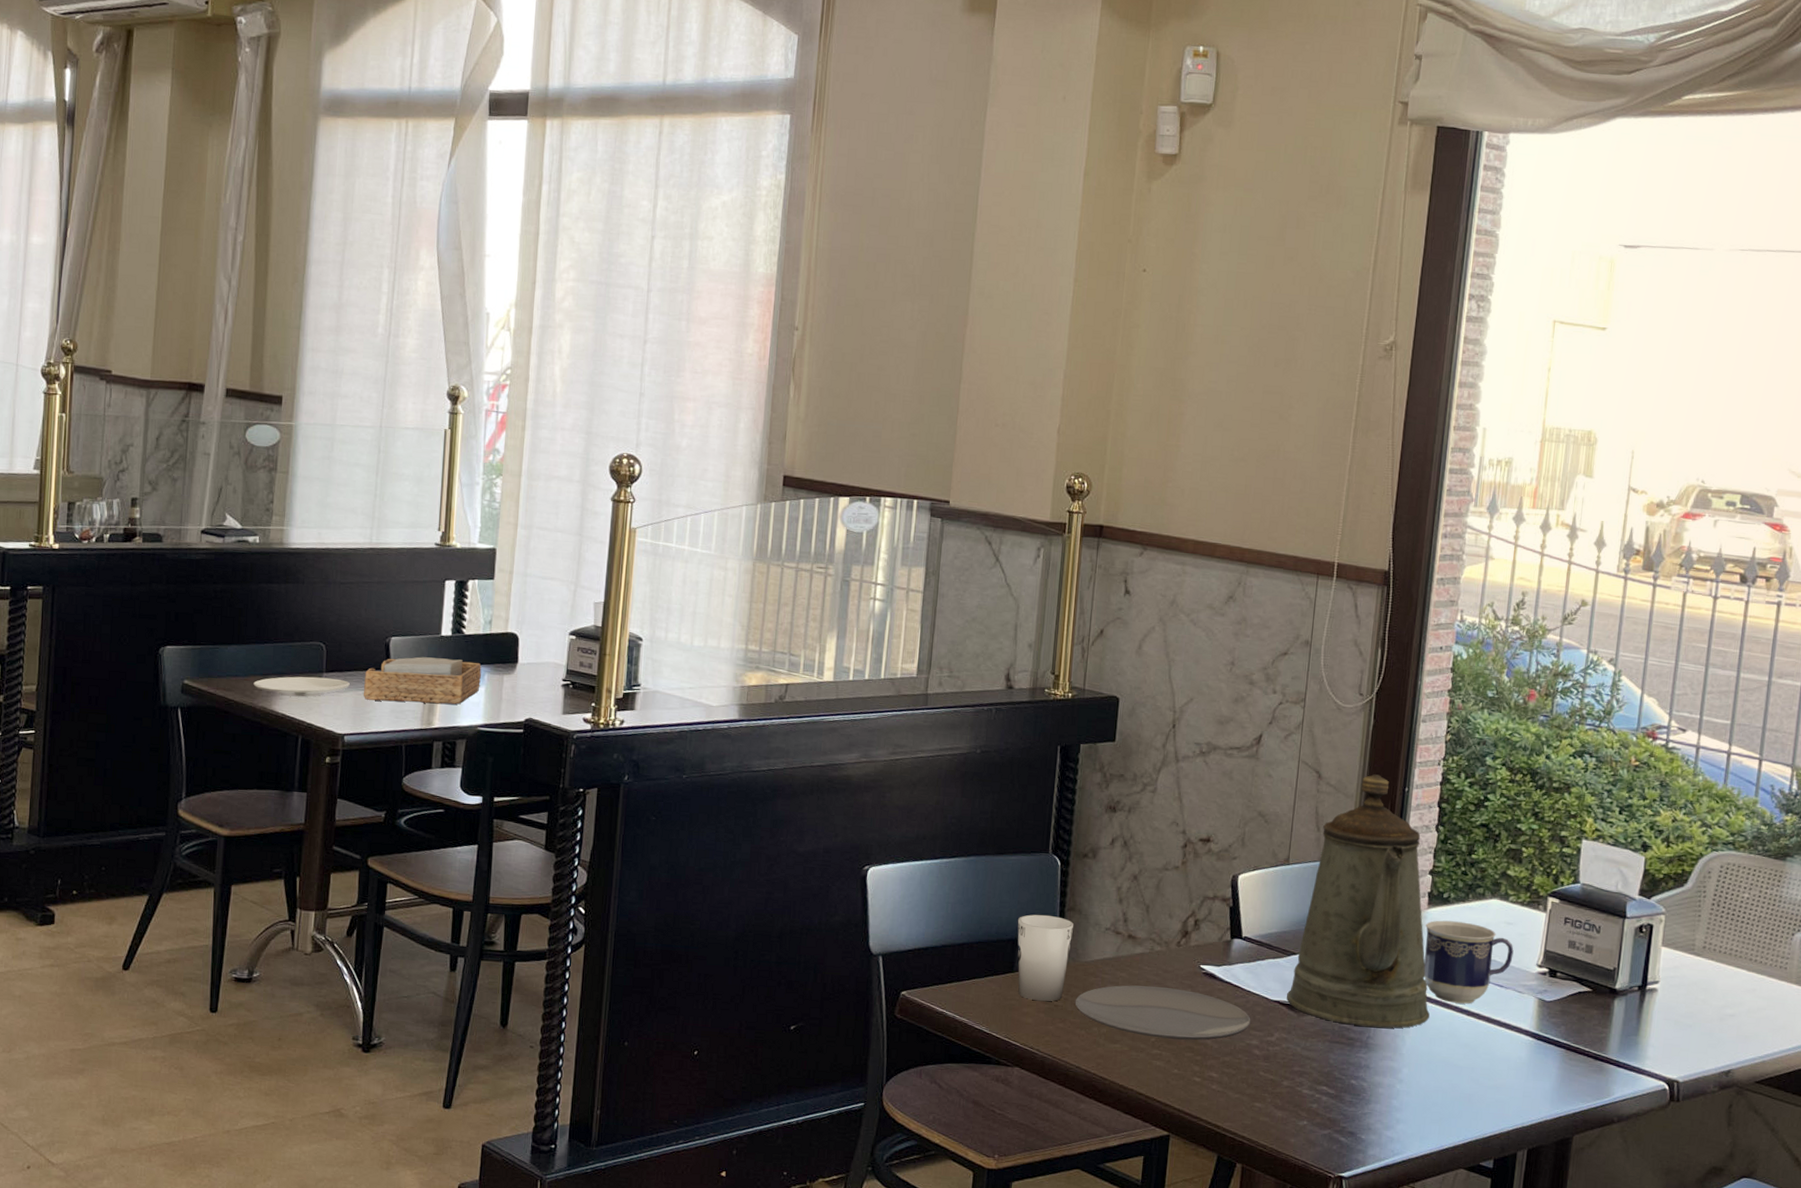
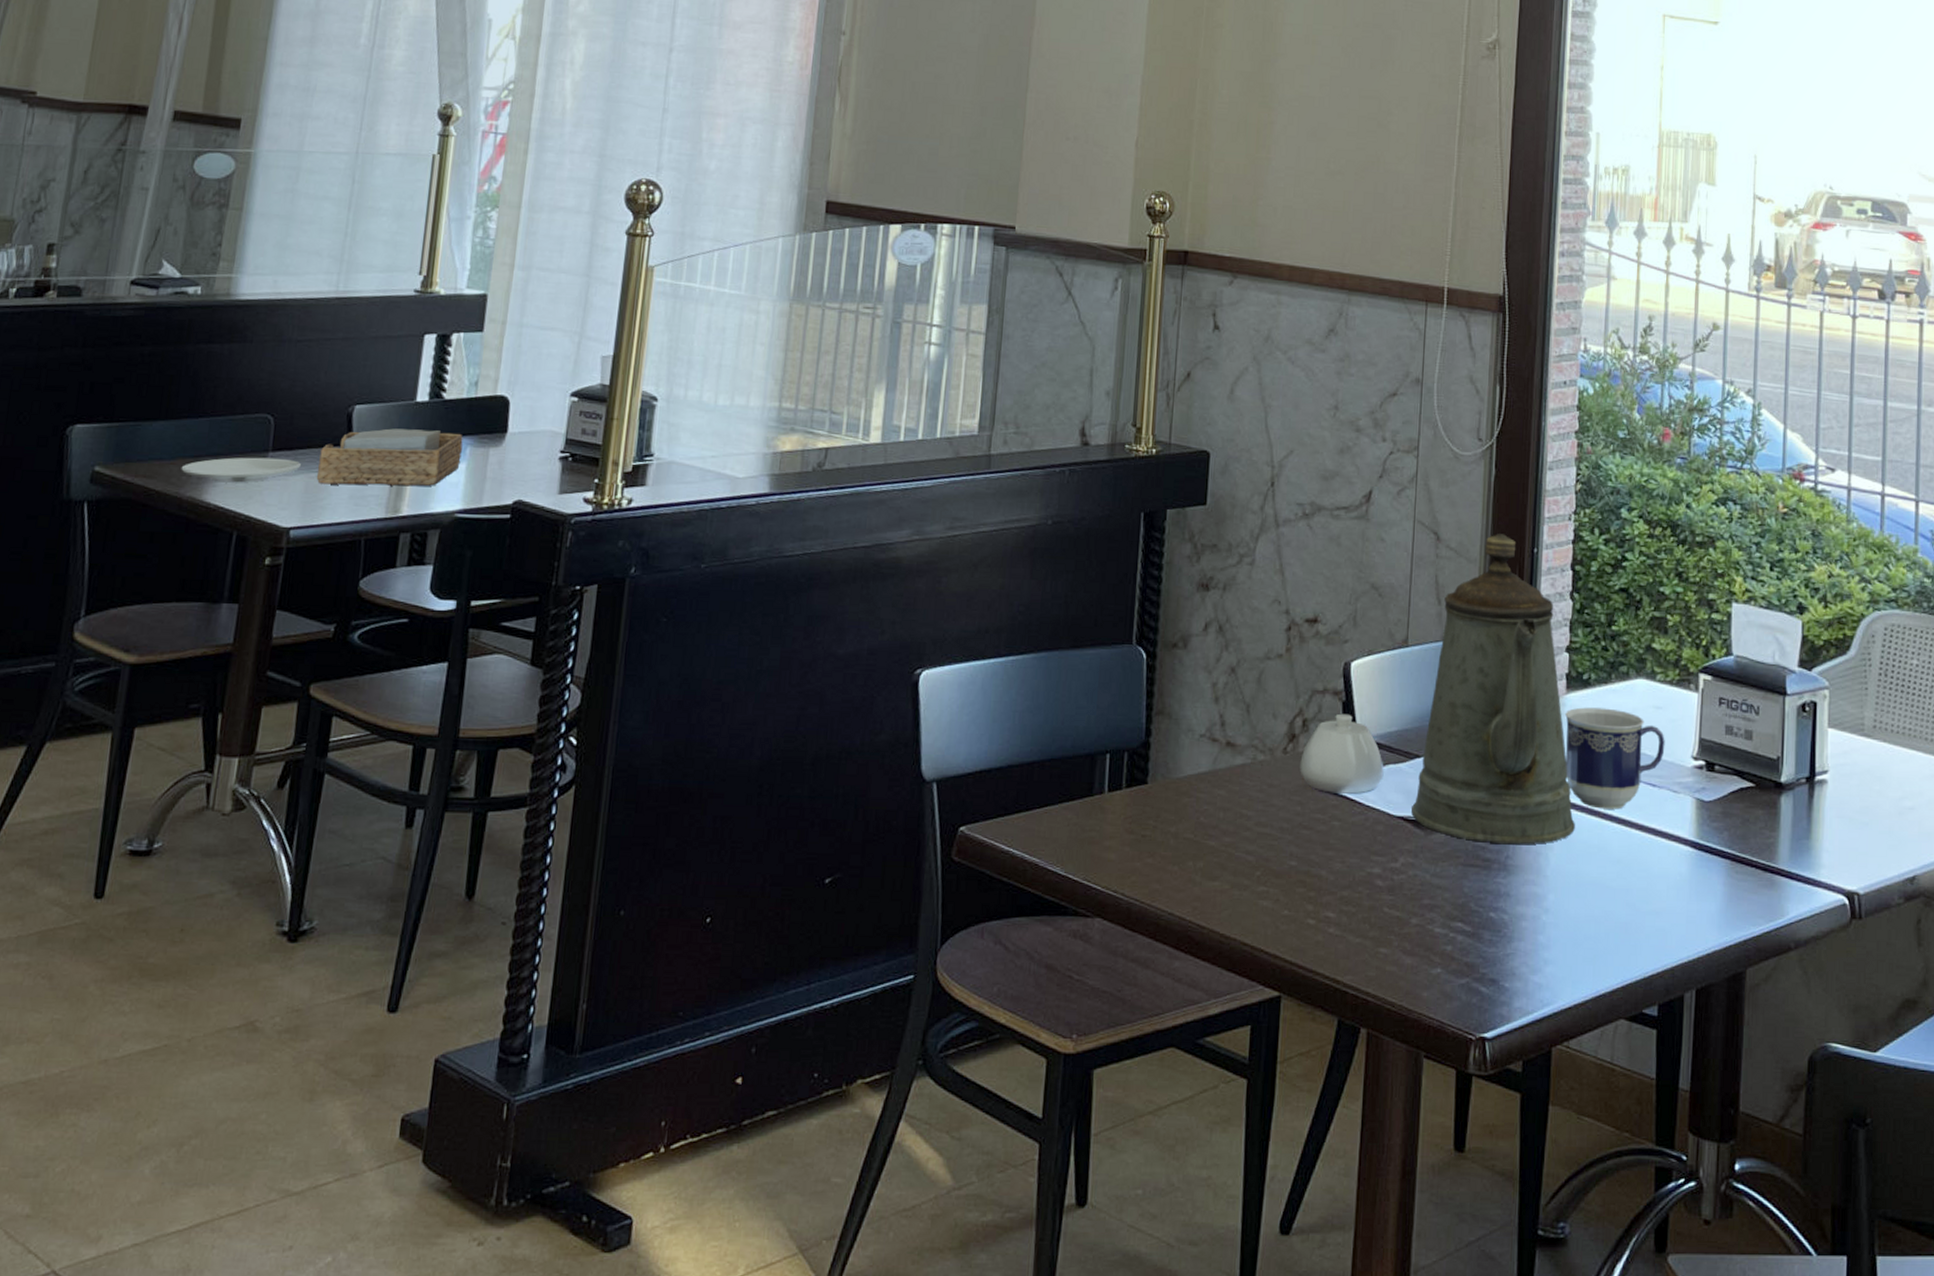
cup: present [1017,914,1074,1002] -> none [1096,721,1162,832]
plate: present [1075,985,1251,1041] -> none [1165,804,1371,872]
sugar bowl: none [1190,916,1264,982] -> present [1299,713,1384,795]

